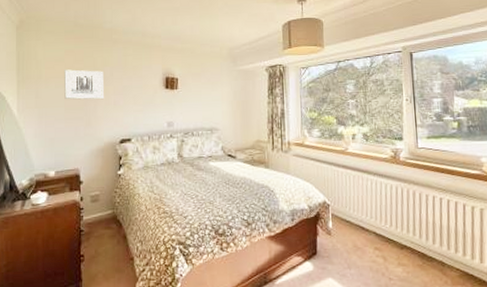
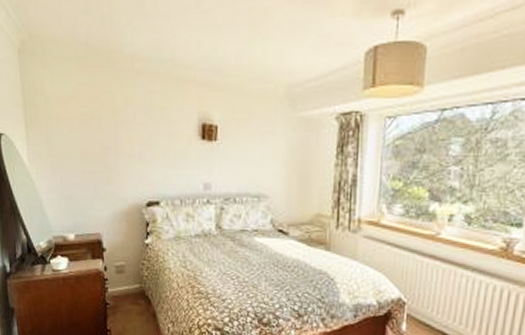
wall art: present [64,69,104,100] -> none [78,109,126,150]

